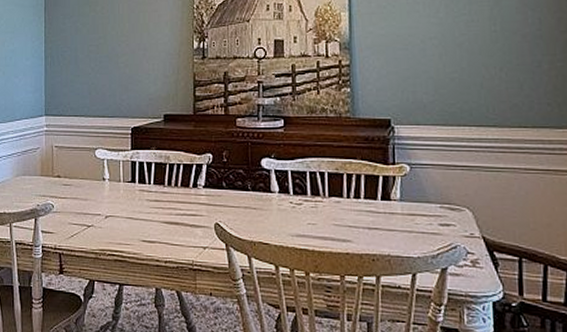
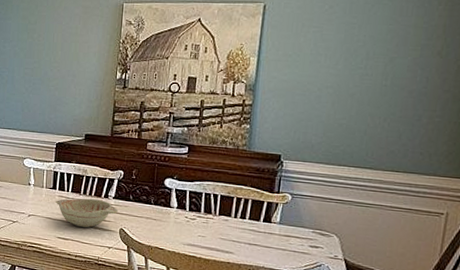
decorative bowl: none [136,190,211,226] -> present [55,198,119,228]

